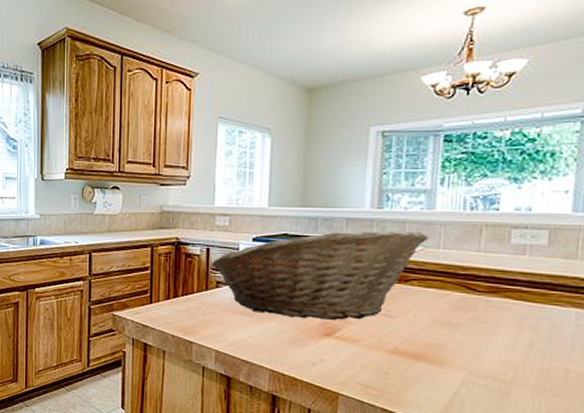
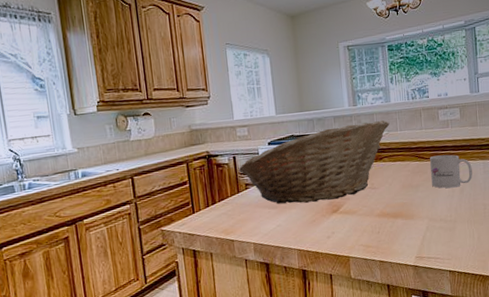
mug: none [482,290,556,338] -> present [430,154,473,189]

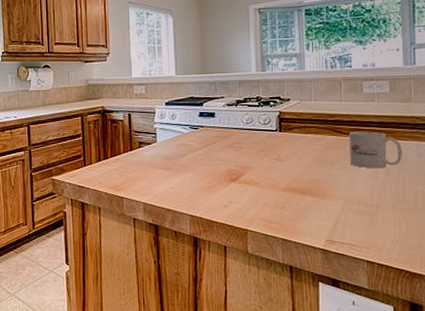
fruit basket: present [238,120,390,204] -> none [132,88,303,168]

